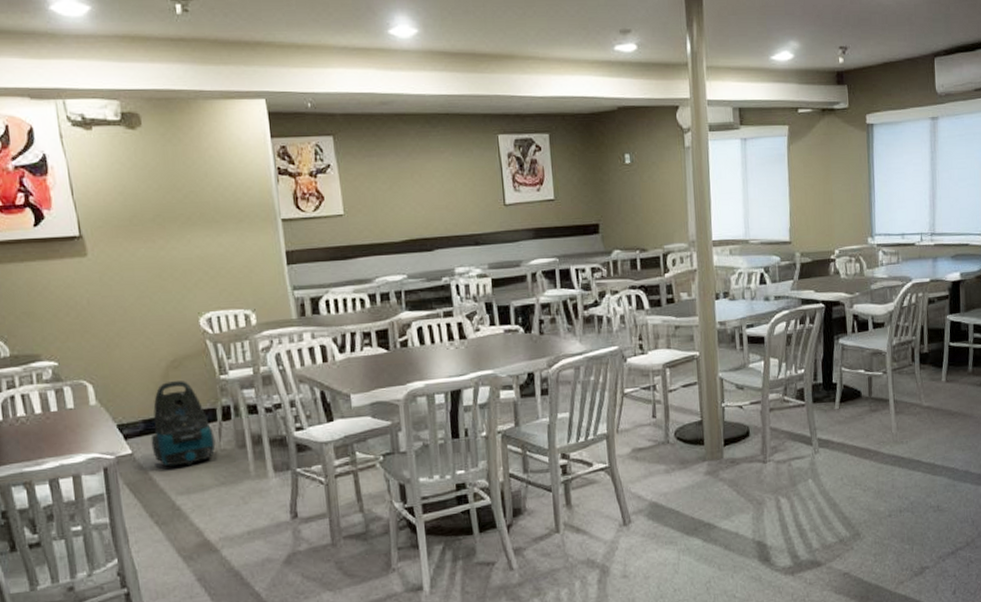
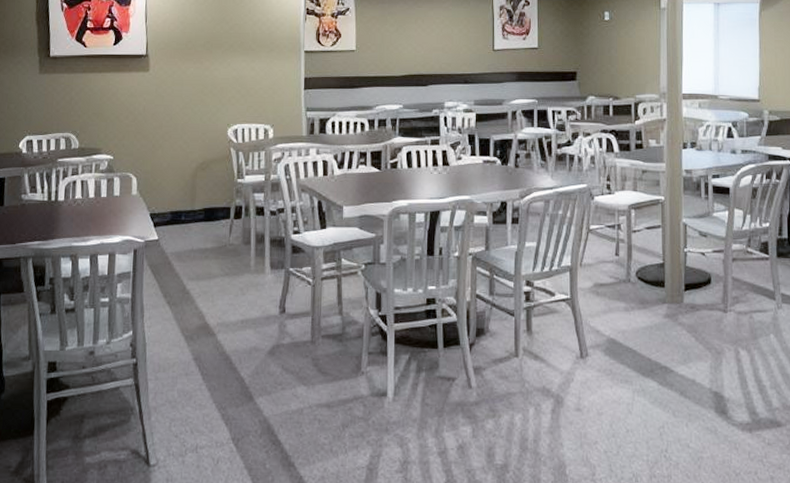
vacuum cleaner: present [151,381,216,466] -> none [174,181,226,256]

